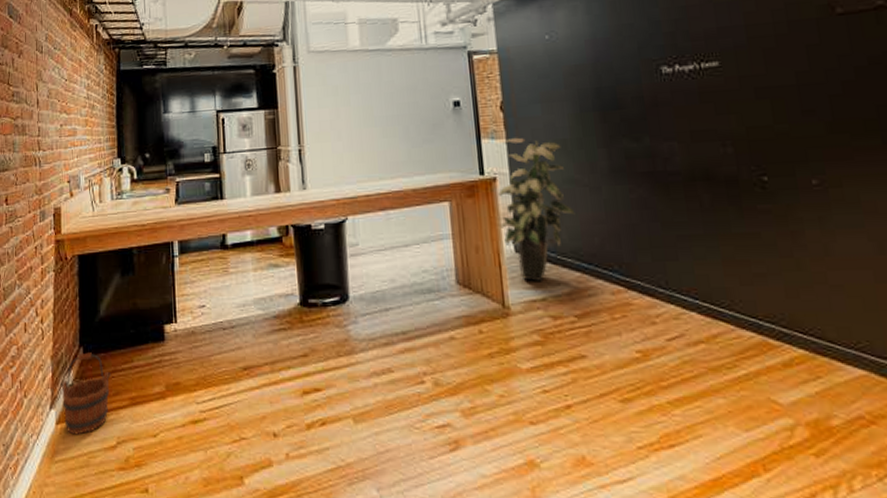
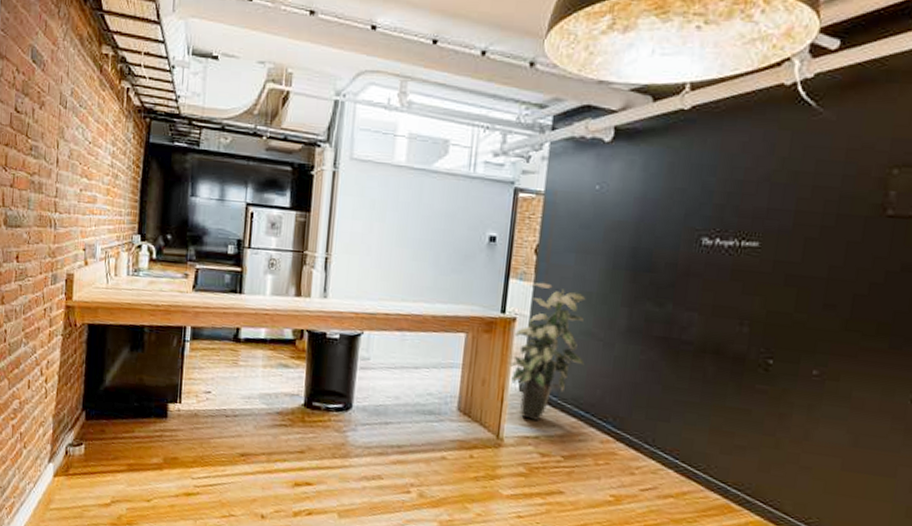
wooden bucket: present [60,352,111,435] -> none [60,417,111,490]

